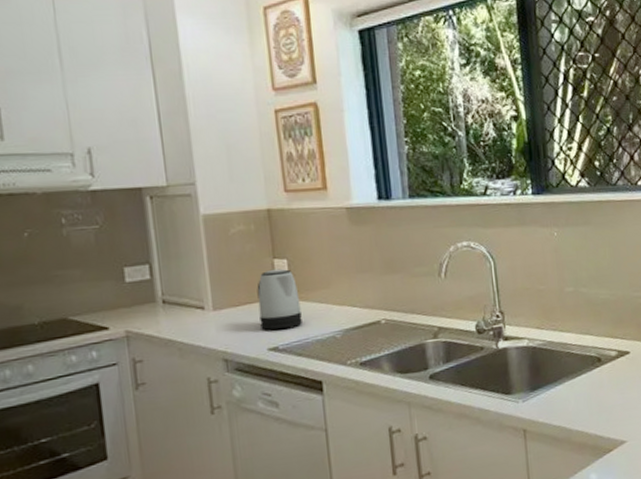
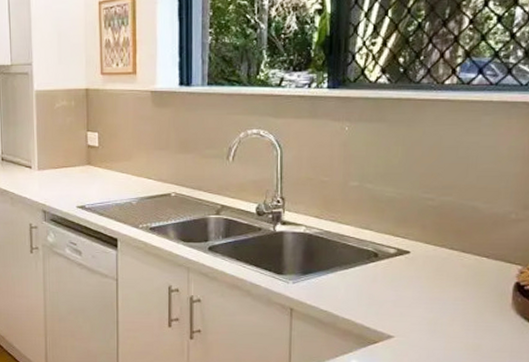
kettle: present [257,268,302,330] -> none [72,140,106,191]

